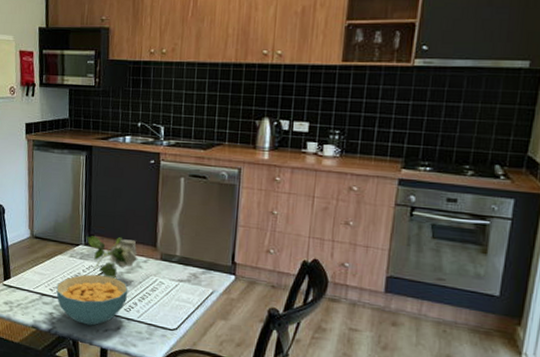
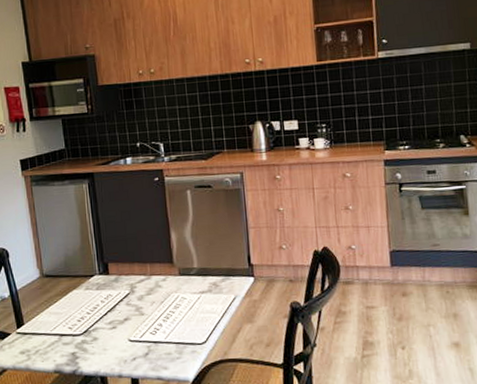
cereal bowl: present [56,274,129,326] -> none [75,301,152,358]
flower: present [86,236,138,279] -> none [100,259,157,304]

